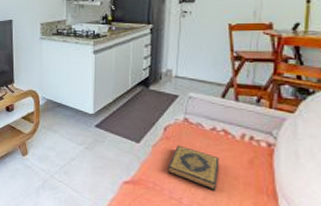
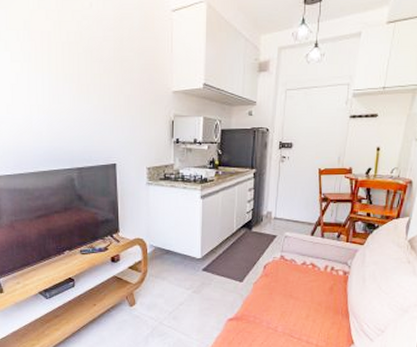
hardback book: present [168,145,220,191] -> none [266,280,308,317]

